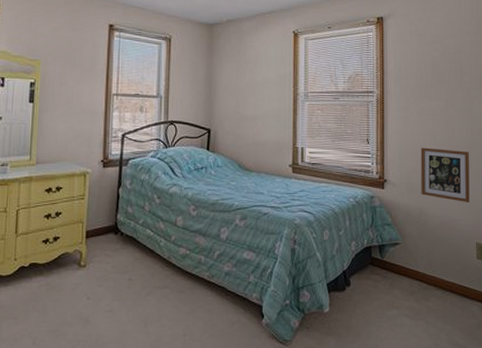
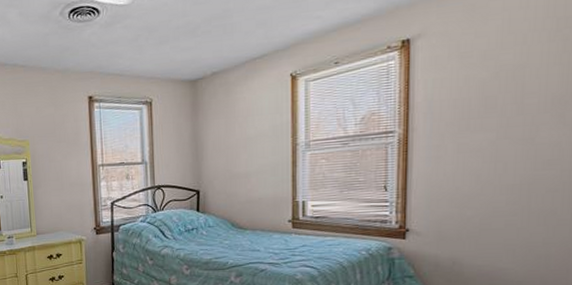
picture frame: present [421,147,470,203] -> none [455,189,527,250]

